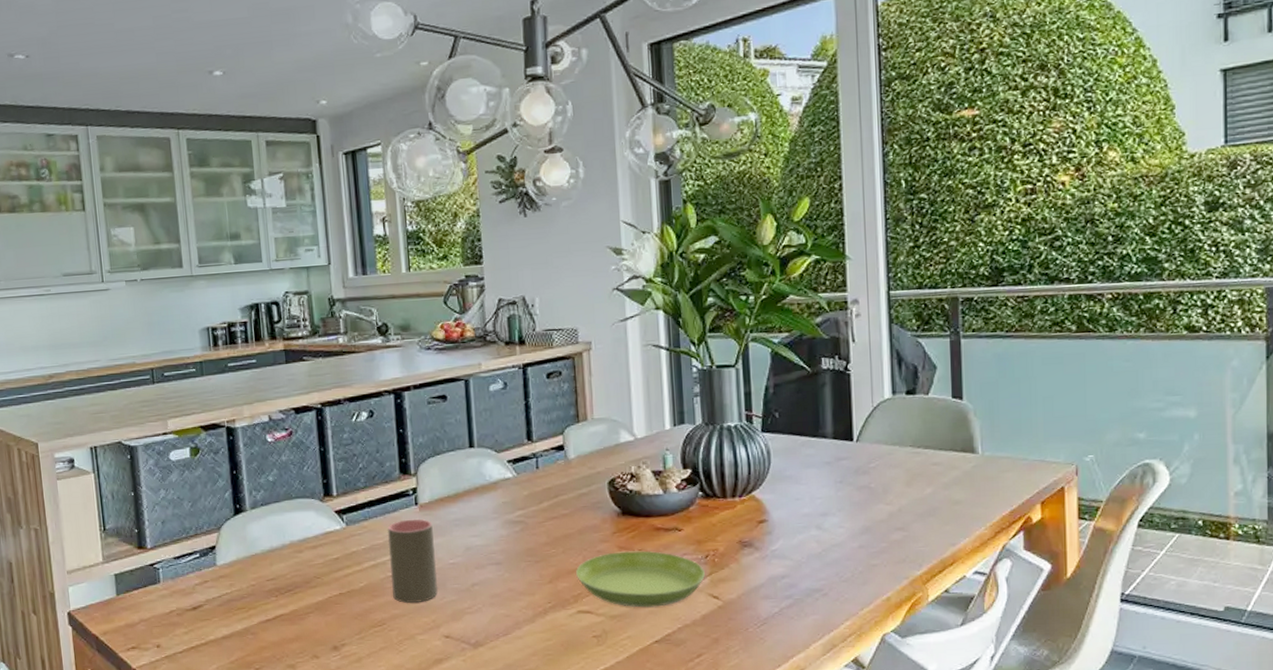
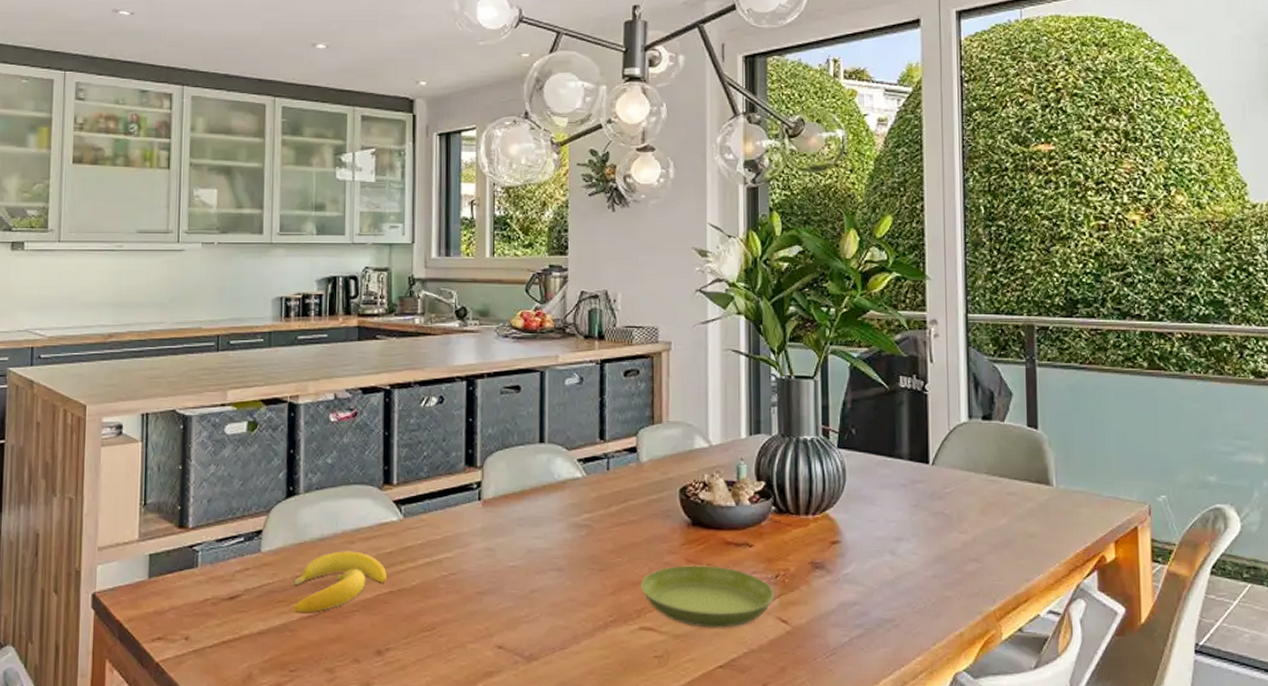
banana: none [250,559,336,618] -> present [293,551,387,613]
cup: present [388,519,438,604] -> none [445,515,495,608]

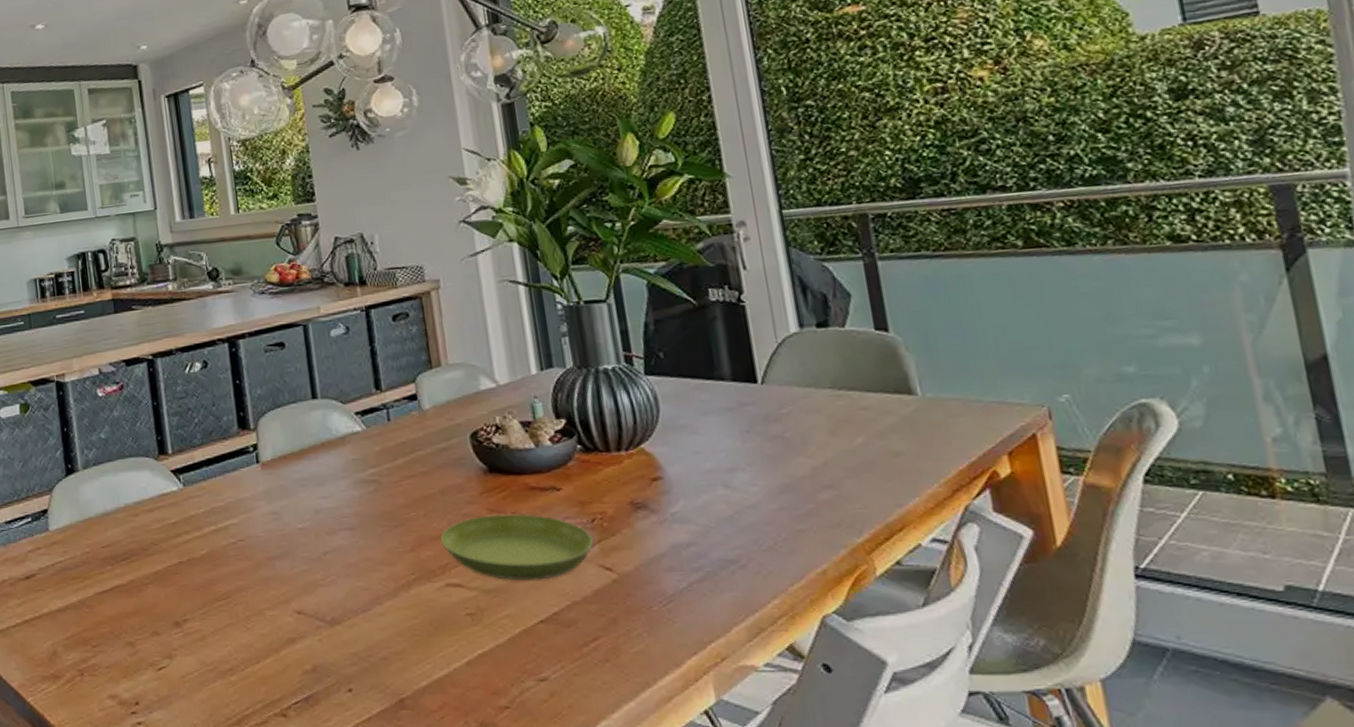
banana: present [293,551,387,613] -> none [84,524,175,589]

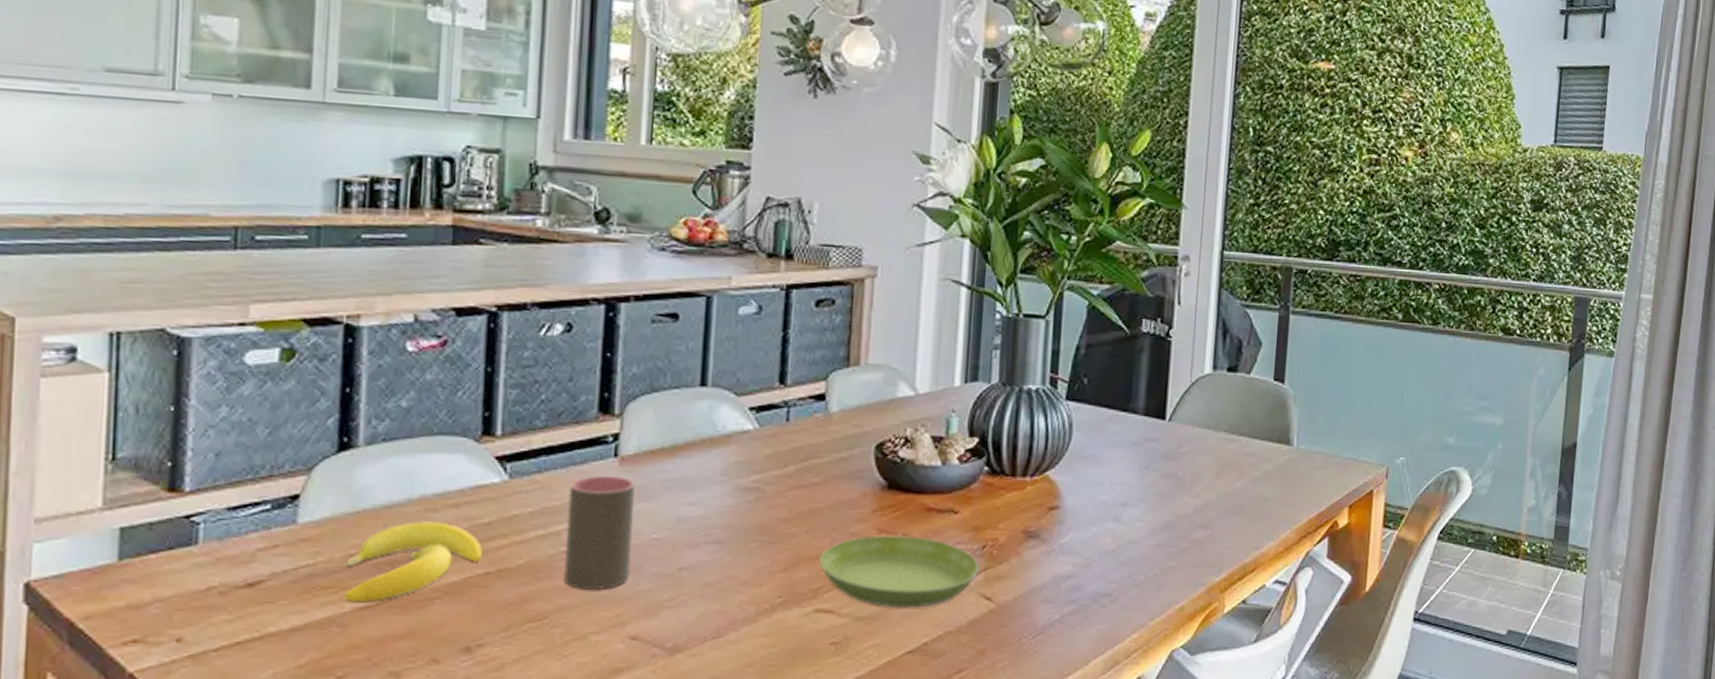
banana: none [84,524,175,589] -> present [344,521,482,603]
cup: none [228,478,286,574] -> present [563,475,635,591]

